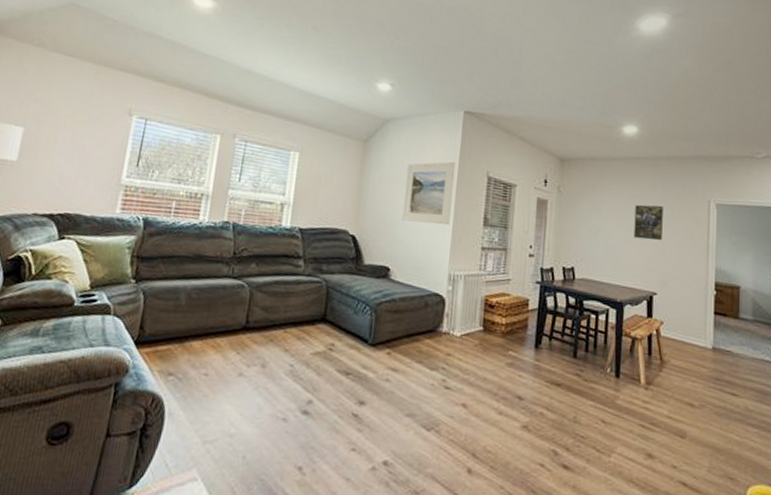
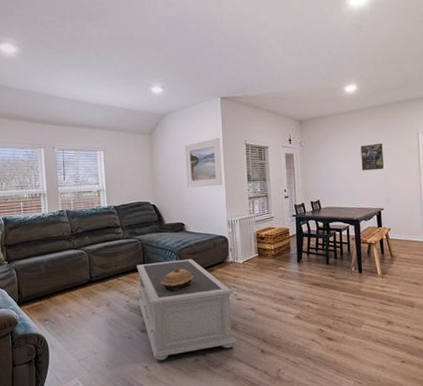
coffee table: none [306,315,442,462] -> present [137,259,237,361]
decorative box: none [343,328,391,363] -> present [161,268,194,292]

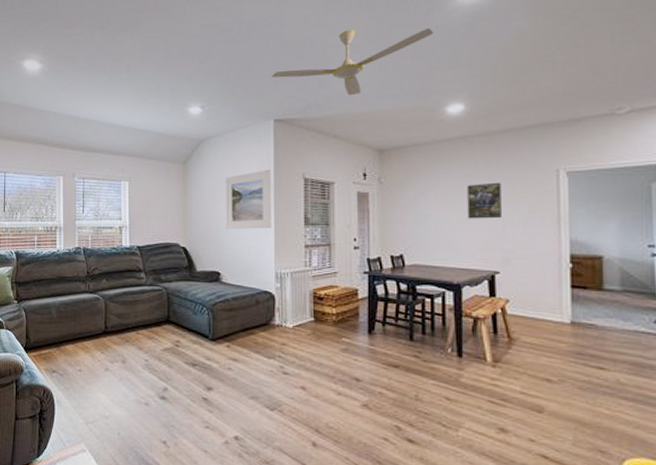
coffee table: present [137,259,237,361] -> none [159,316,281,437]
decorative box: present [161,268,194,292] -> none [188,326,229,355]
ceiling fan: none [216,26,334,79] -> present [271,27,434,96]

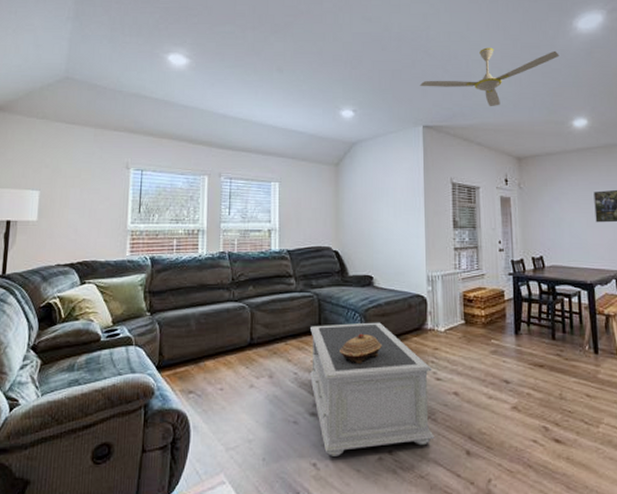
coffee table: none [159,316,281,437] -> present [309,322,435,456]
decorative box: none [188,326,229,355] -> present [339,333,382,365]
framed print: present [226,169,271,229] -> none [378,173,422,232]

